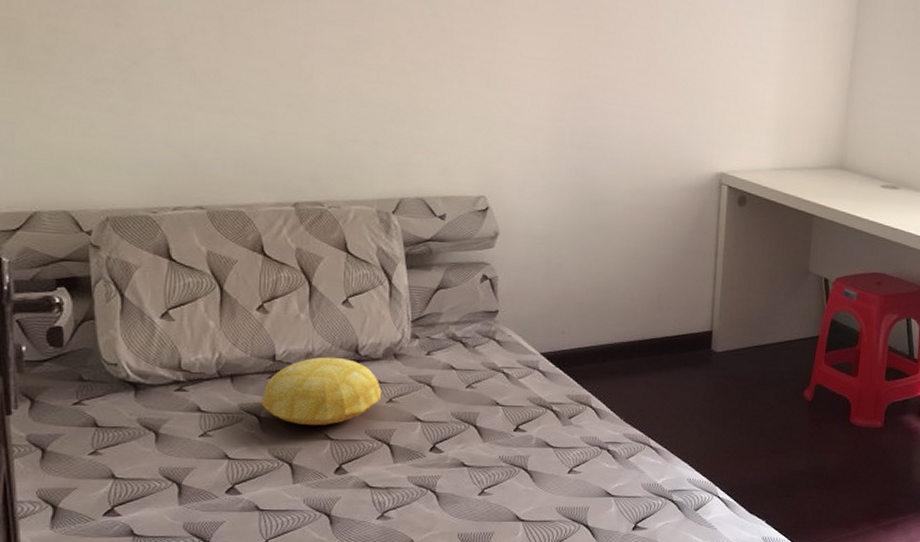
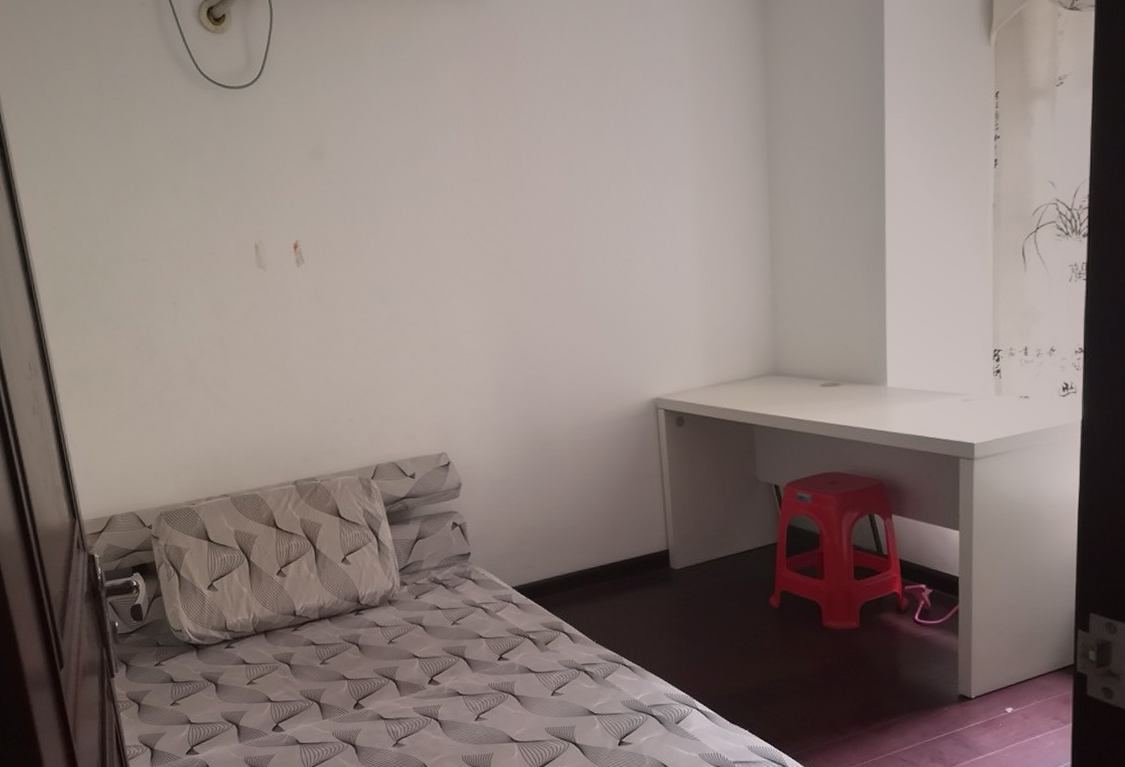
cushion: present [261,357,382,425] -> none [289,608,383,669]

